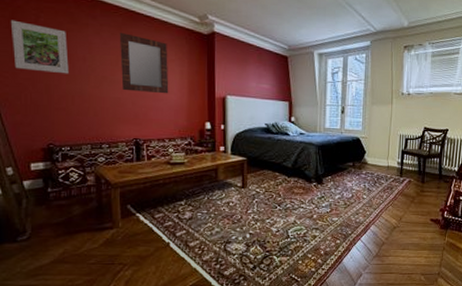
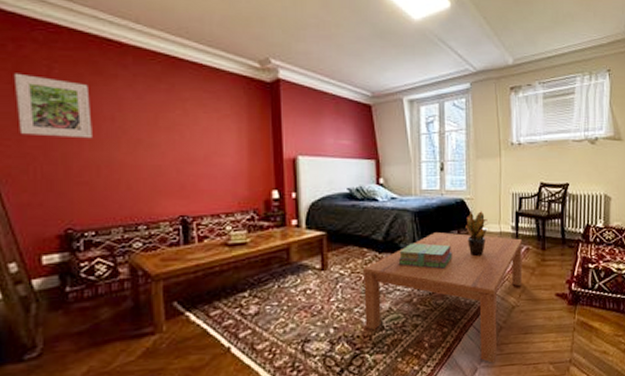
home mirror: present [119,32,169,94] -> none [158,83,224,158]
coffee table: none [274,163,406,271] -> present [362,232,523,363]
stack of books: none [303,170,347,193] -> present [398,242,453,269]
potted plant: none [360,147,379,185] -> present [466,210,489,257]

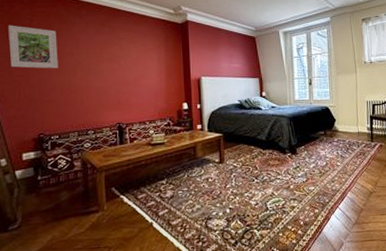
coffee table: present [362,232,523,363] -> none [250,133,378,239]
stack of books: present [398,242,453,269] -> none [278,141,321,162]
potted plant: present [466,210,489,257] -> none [330,115,349,152]

